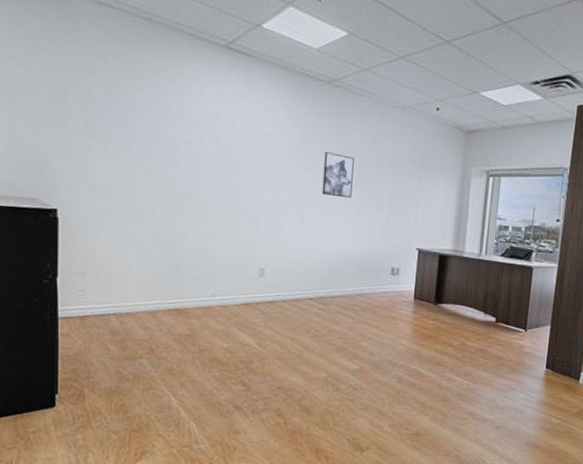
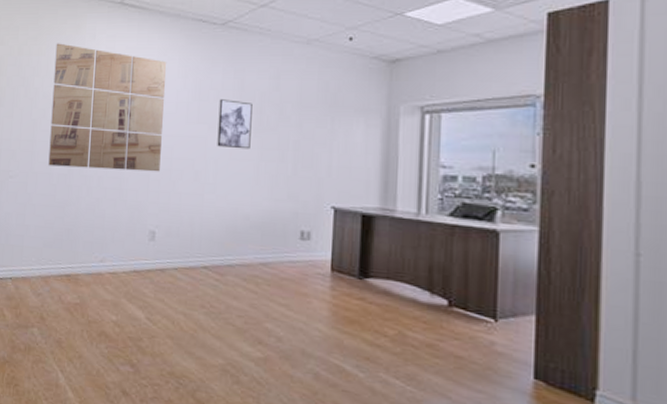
wall art: none [151,79,275,215] -> present [48,43,167,172]

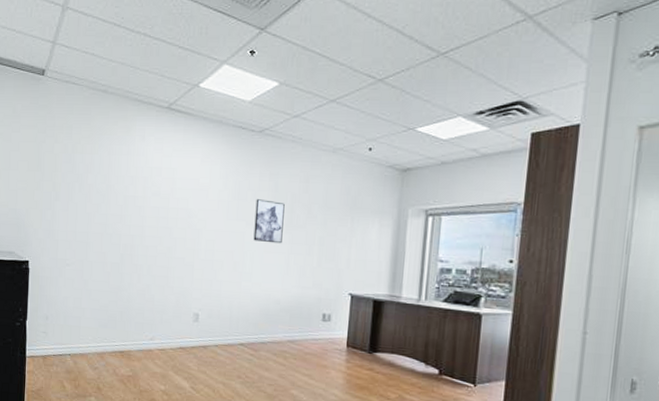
wall art: present [48,43,167,172] -> none [102,143,210,263]

